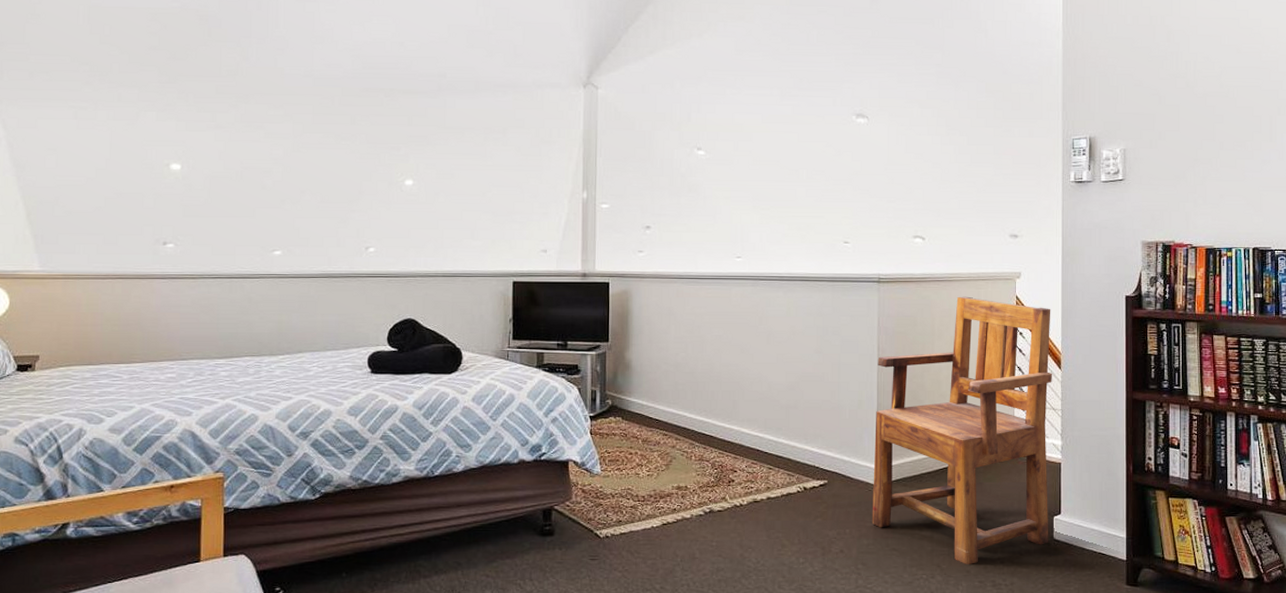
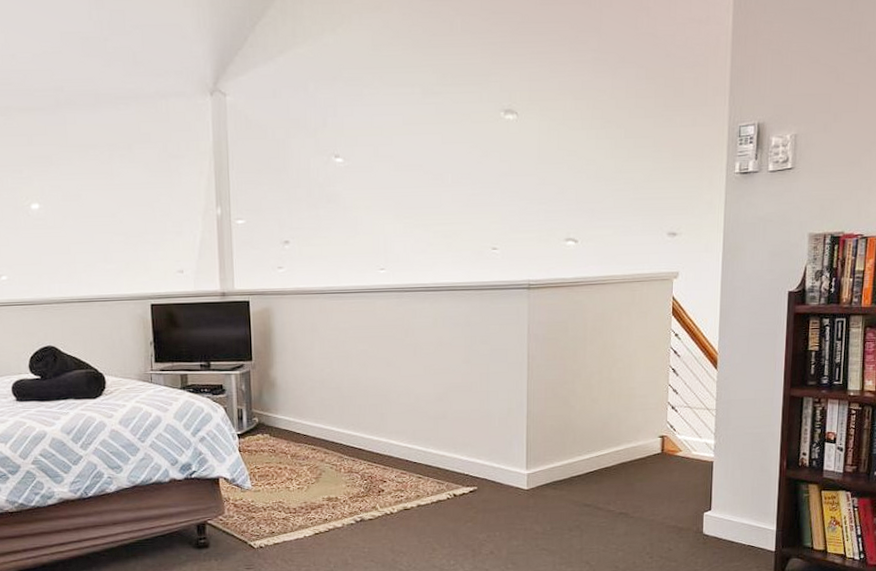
armchair: present [872,296,1052,564] -> none [521,299,709,561]

